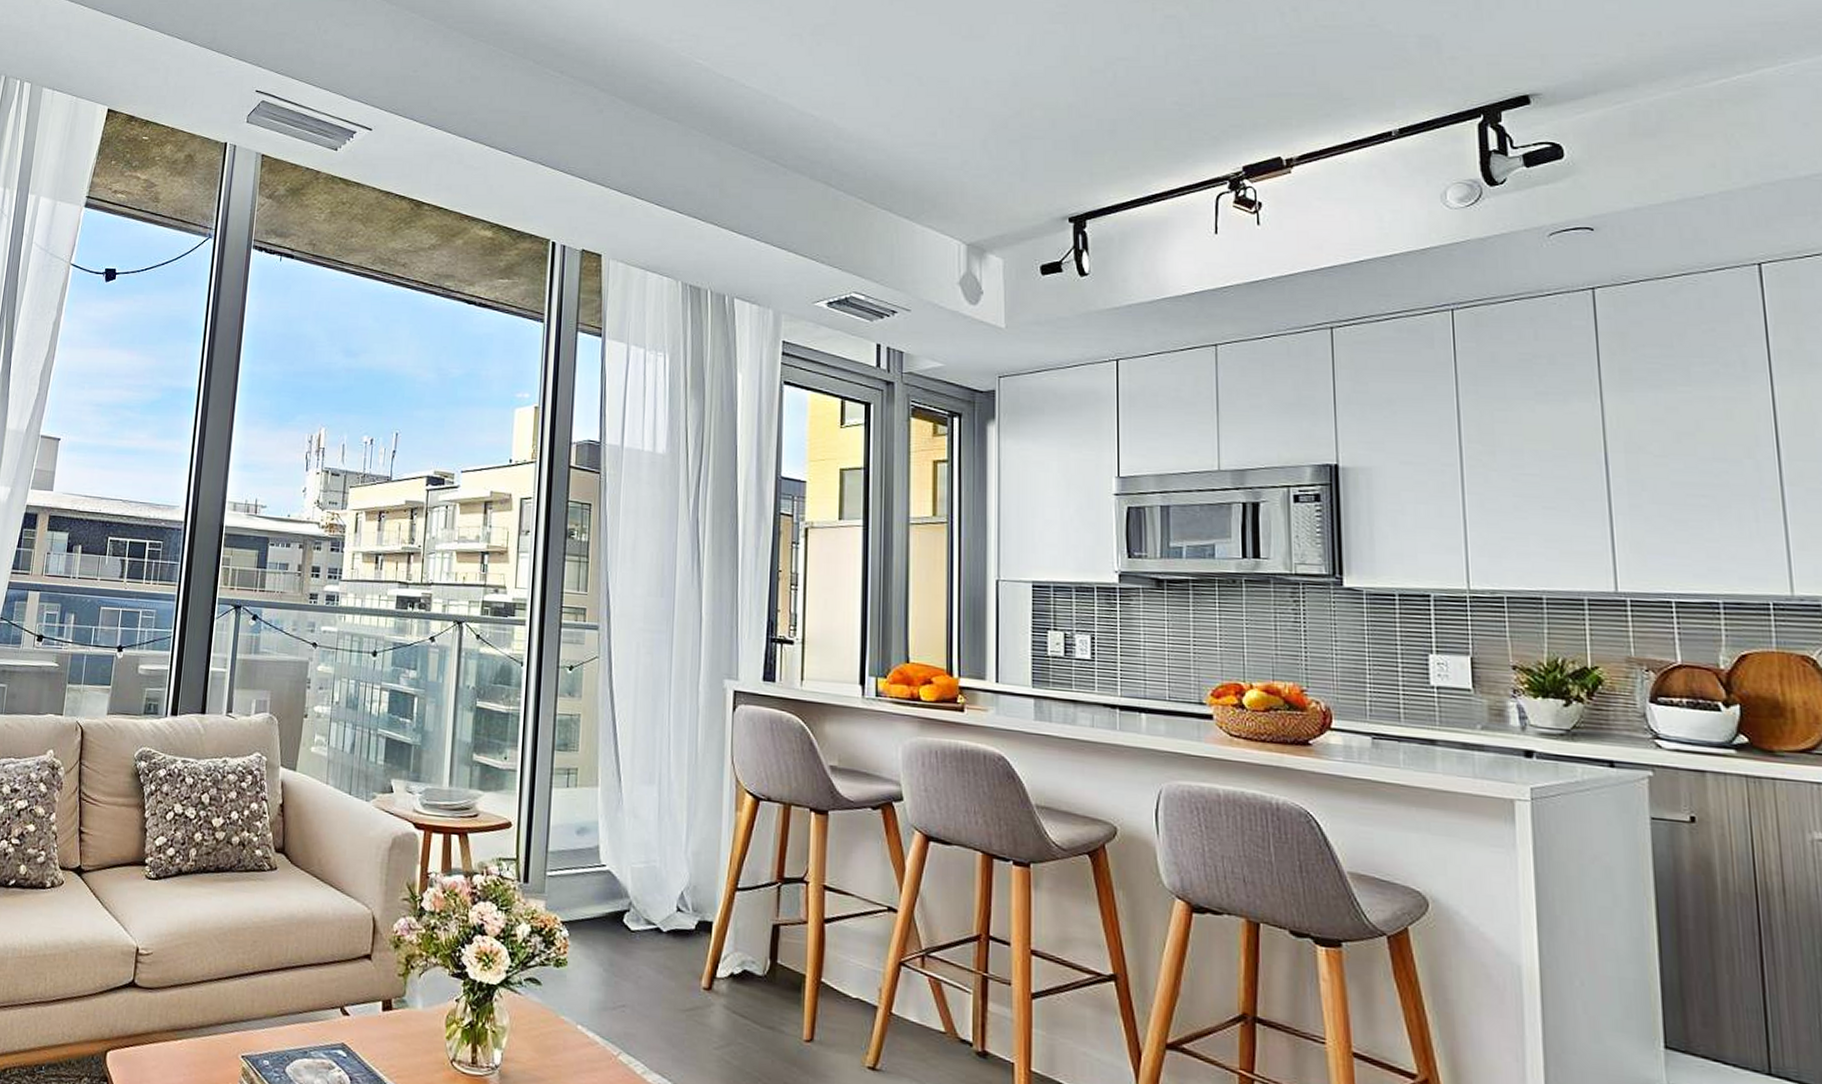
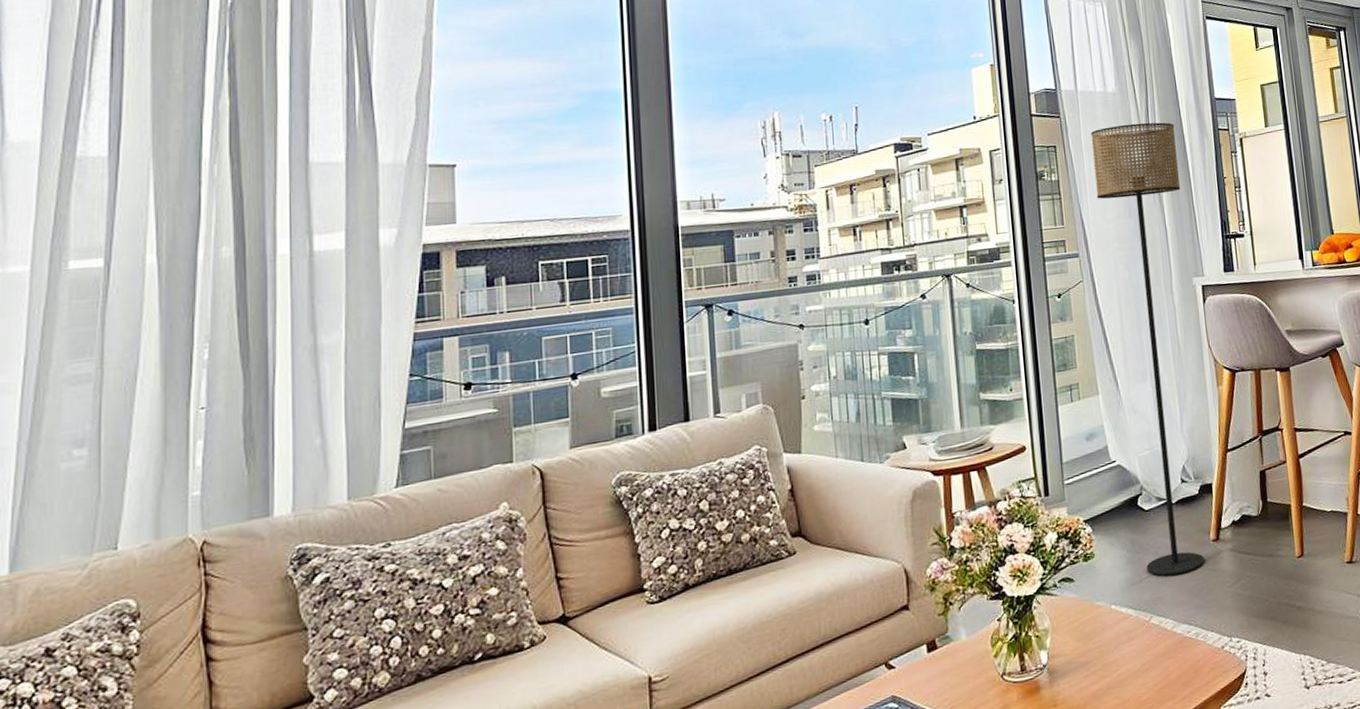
floor lamp: none [622,491,728,1016] -> present [1090,122,1204,577]

